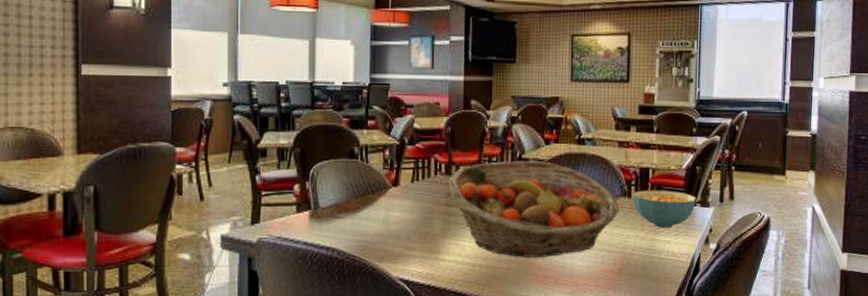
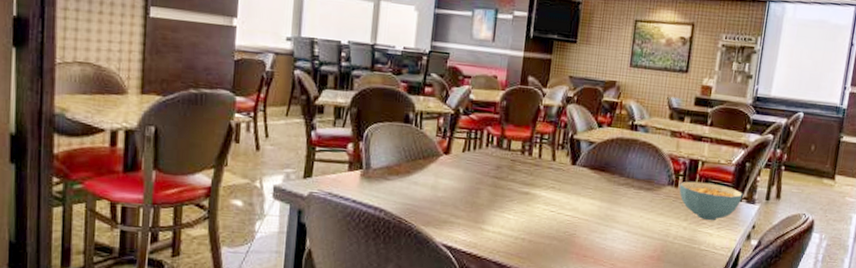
fruit basket: present [448,161,620,258] -> none [499,139,666,238]

